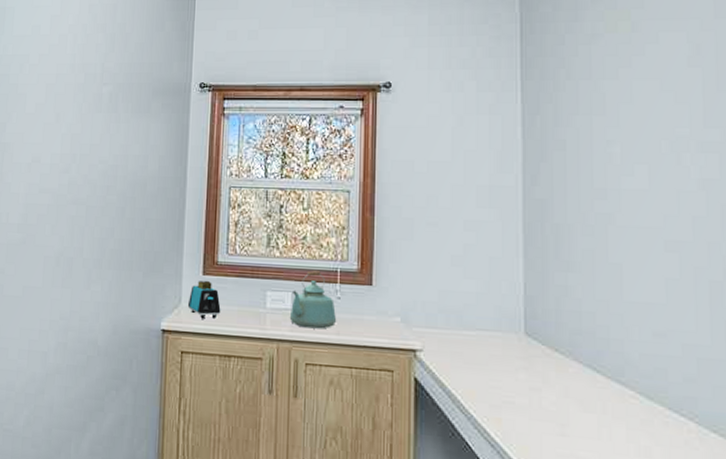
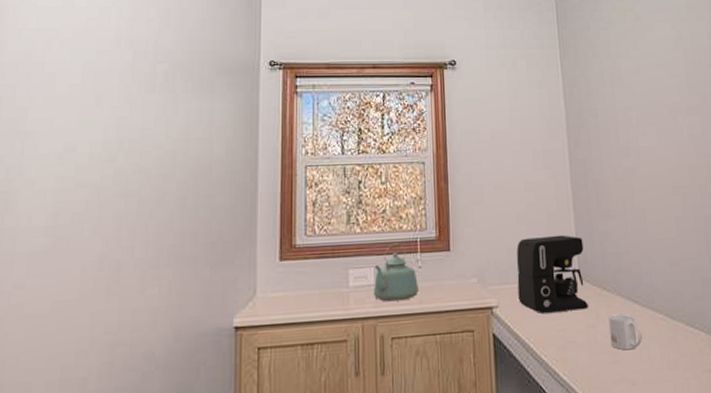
toaster: present [187,280,221,319] -> none [263,266,301,308]
coffee maker: none [447,282,533,370] -> present [516,235,588,313]
mug: none [559,380,603,425] -> present [608,313,642,351]

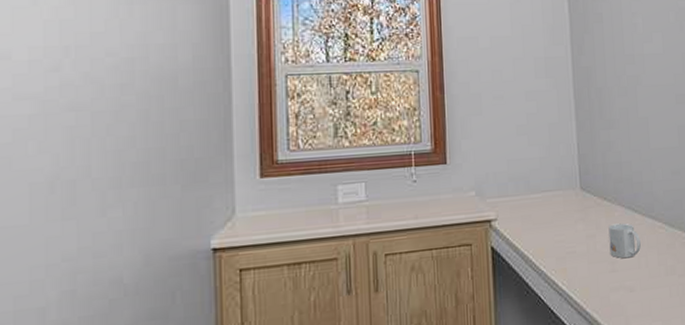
kettle: present [373,243,420,302] -> none [364,156,414,218]
coffee maker: present [516,235,588,313] -> none [516,145,589,225]

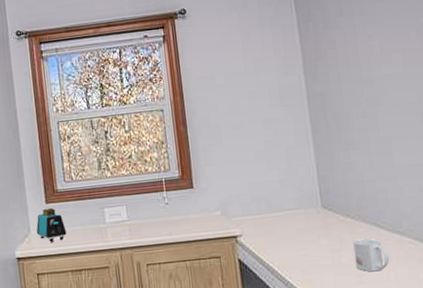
toaster: none [243,183,286,228] -> present [36,207,67,242]

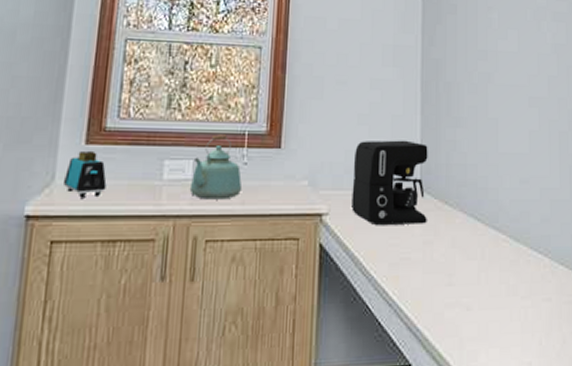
kettle: none [127,183,168,234] -> present [189,134,243,200]
coffee maker: none [257,167,332,240] -> present [351,140,428,225]
mug: present [353,238,389,272] -> none [447,231,482,272]

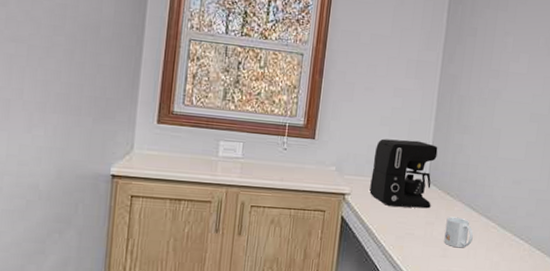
toaster: present [62,150,107,198] -> none [139,128,174,165]
kettle: present [189,134,243,200] -> none [239,124,282,176]
mug: none [447,231,482,272] -> present [444,216,474,248]

